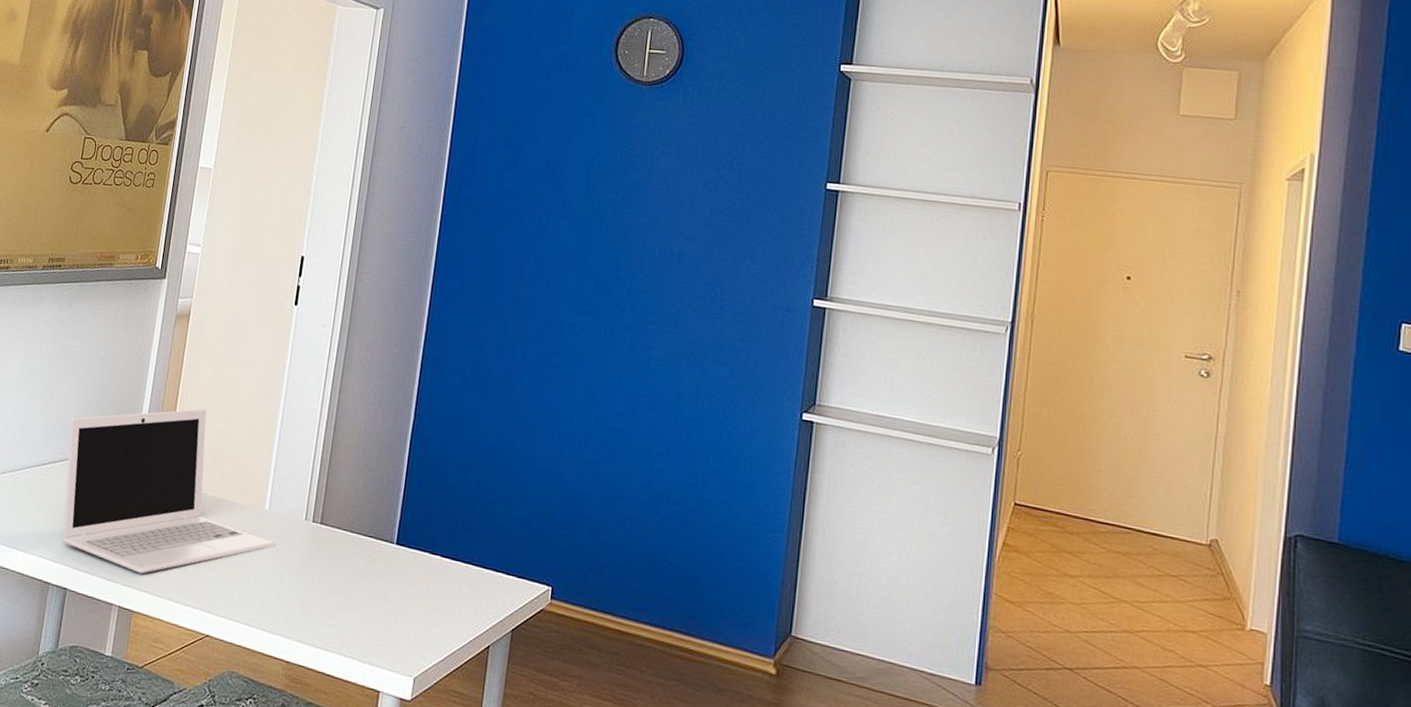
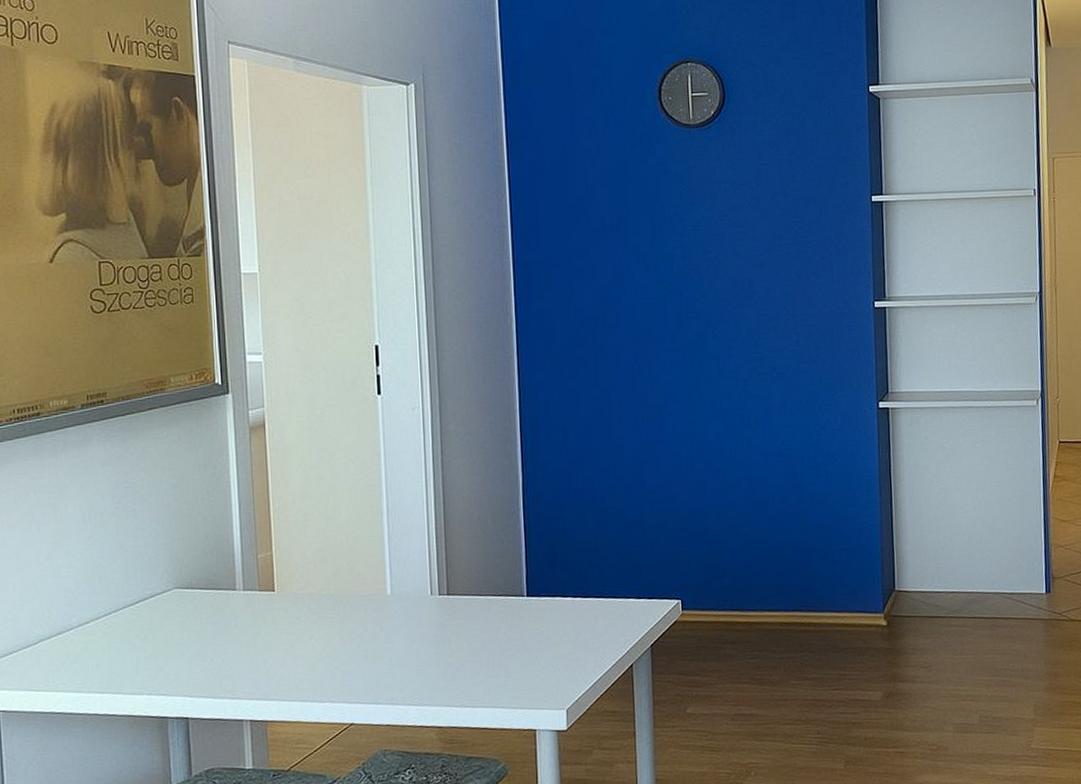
laptop: present [62,408,276,574] -> none [153,513,406,685]

